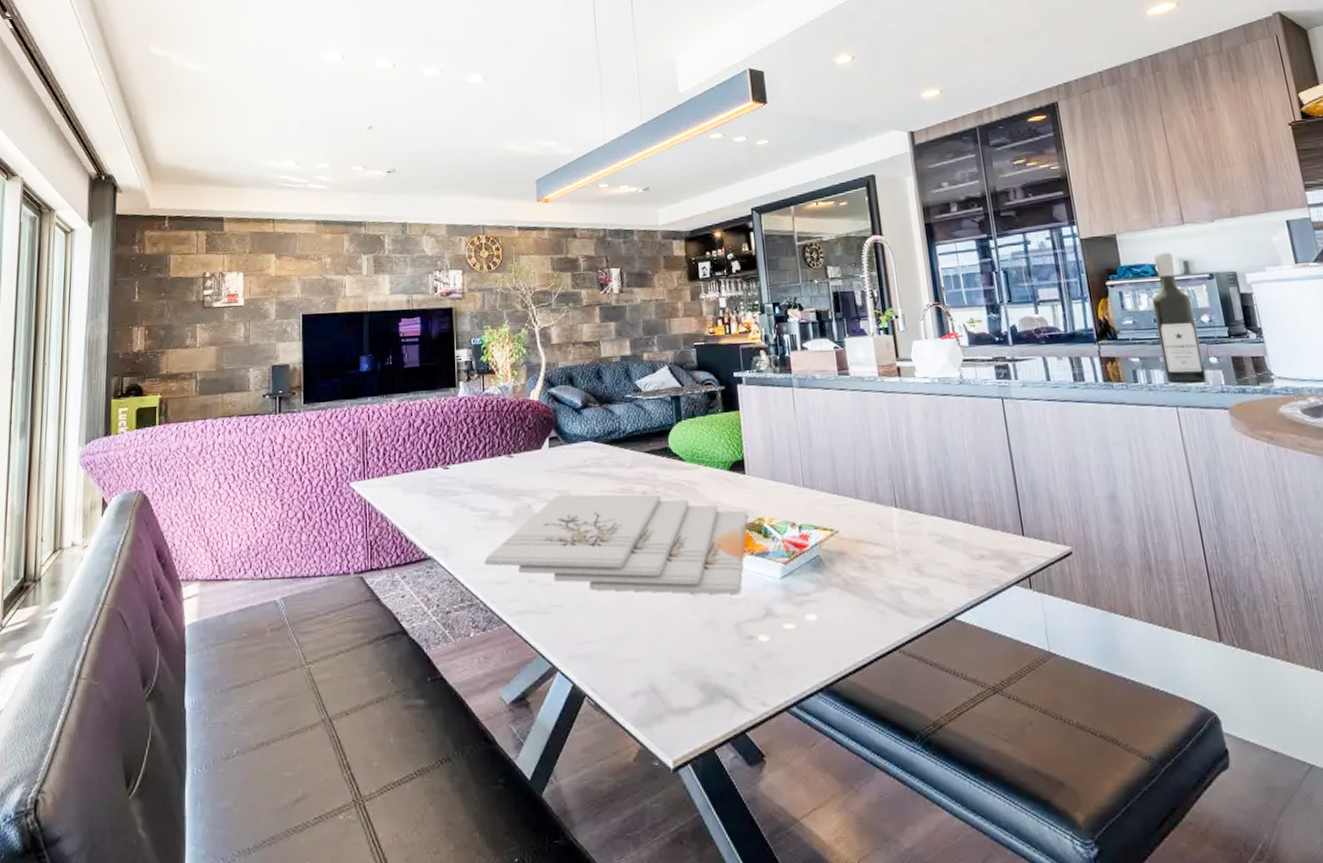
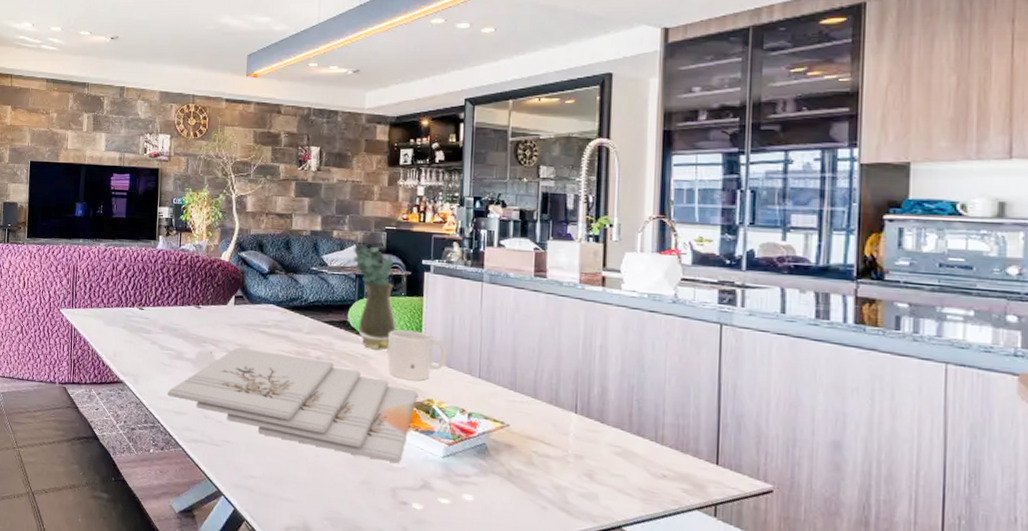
vase: none [665,360,718,474] -> present [352,240,396,351]
mug: none [711,447,771,502] -> present [387,329,447,382]
bottle: present [1152,252,1207,385] -> none [940,189,999,343]

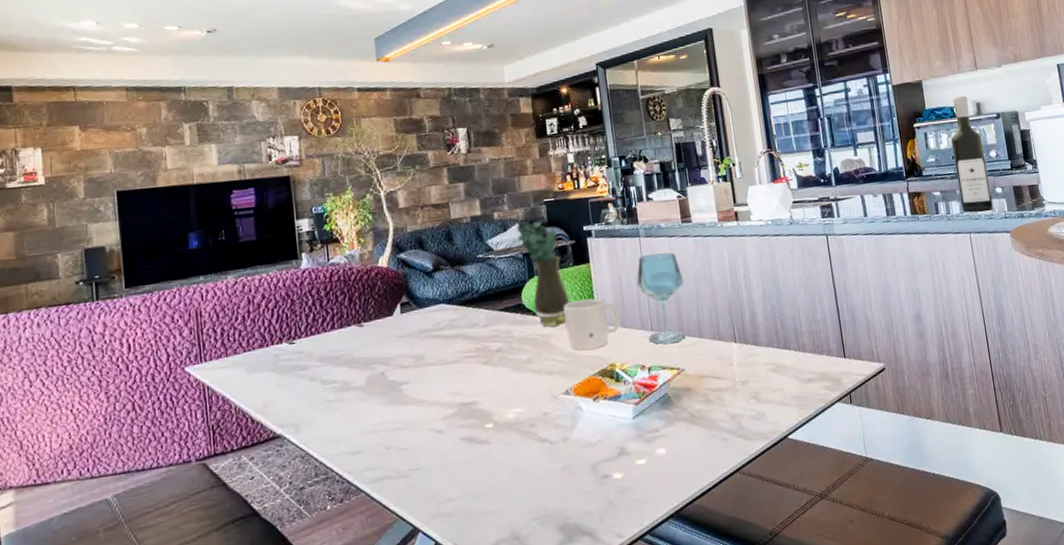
placemat: present [167,347,417,463] -> none [337,350,601,450]
wine glass: none [470,301,527,397] -> present [636,252,686,344]
bottle: none [940,189,999,343] -> present [951,95,993,213]

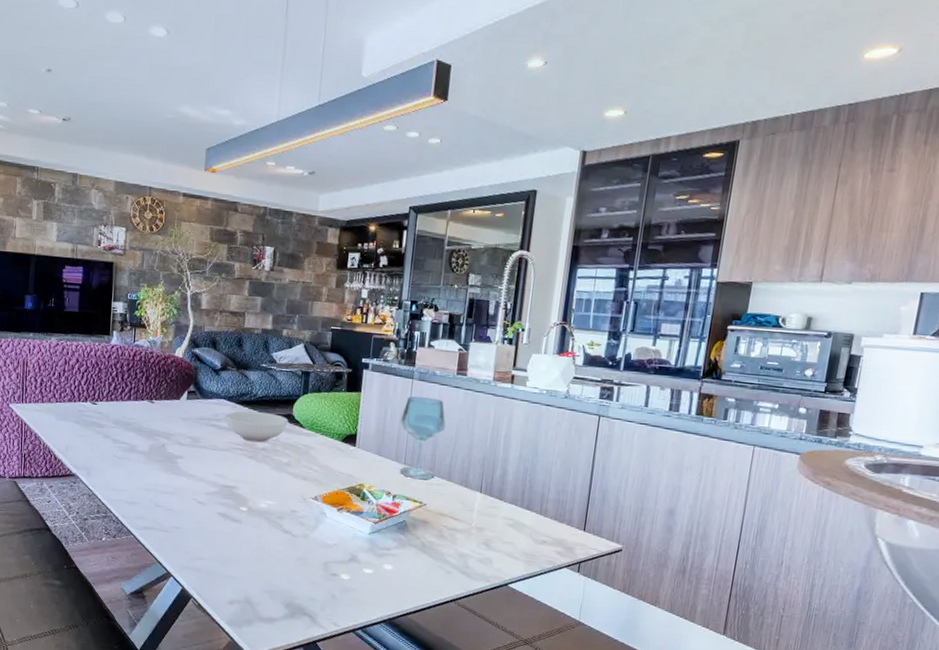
bowl: none [447,307,520,346] -> present [225,411,288,443]
vase: present [517,218,570,328] -> none [299,338,337,442]
mug: present [564,298,621,351] -> none [326,422,379,469]
bottle: present [951,95,993,213] -> none [753,306,803,430]

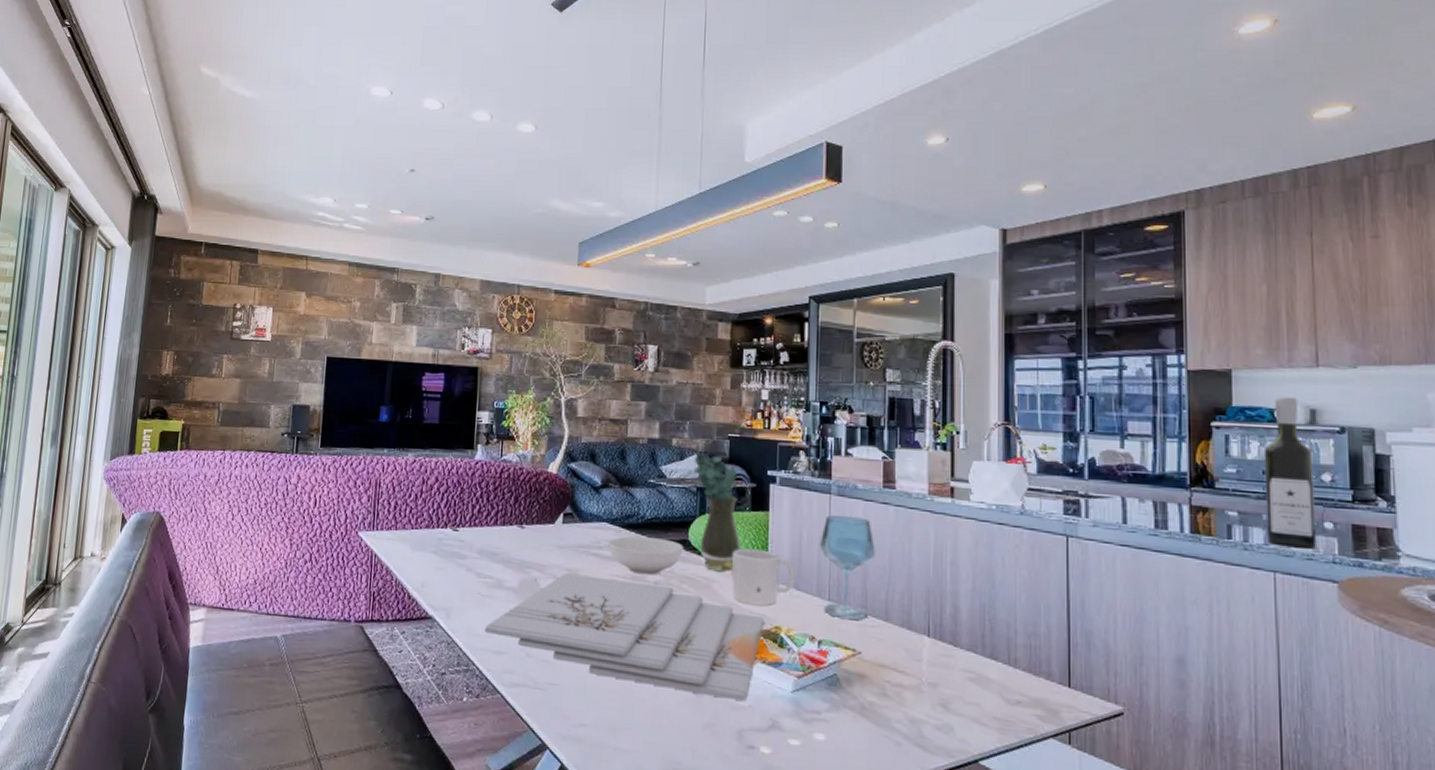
placemat: none [119,440,351,540] -> present [484,572,764,701]
vase: none [299,338,337,442] -> present [693,448,741,573]
mug: none [326,422,379,469] -> present [732,548,795,607]
bottle: none [753,306,803,430] -> present [1263,396,1316,551]

